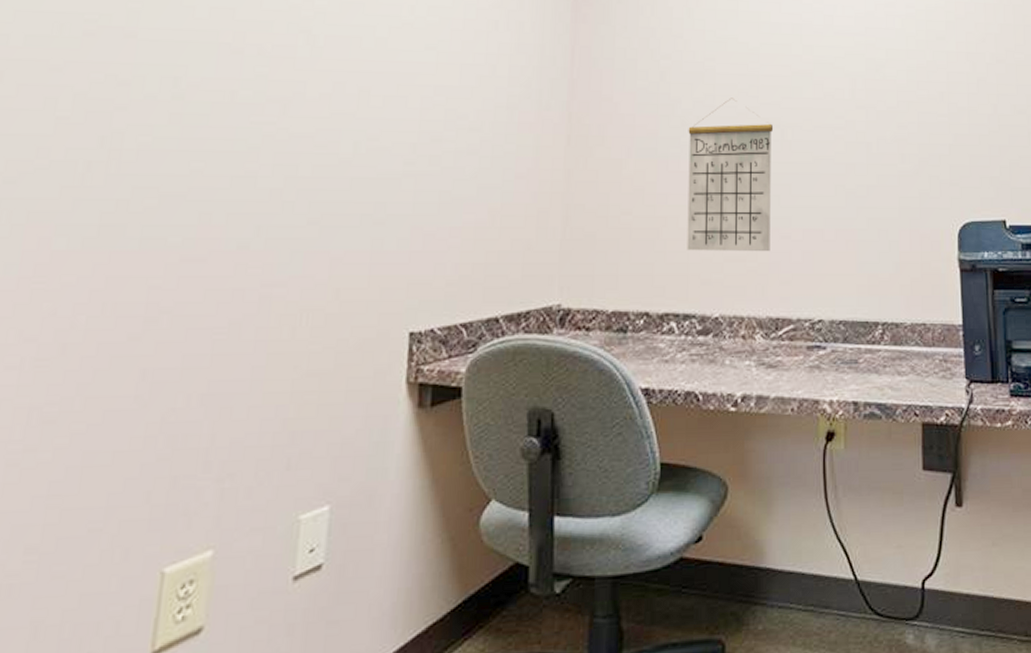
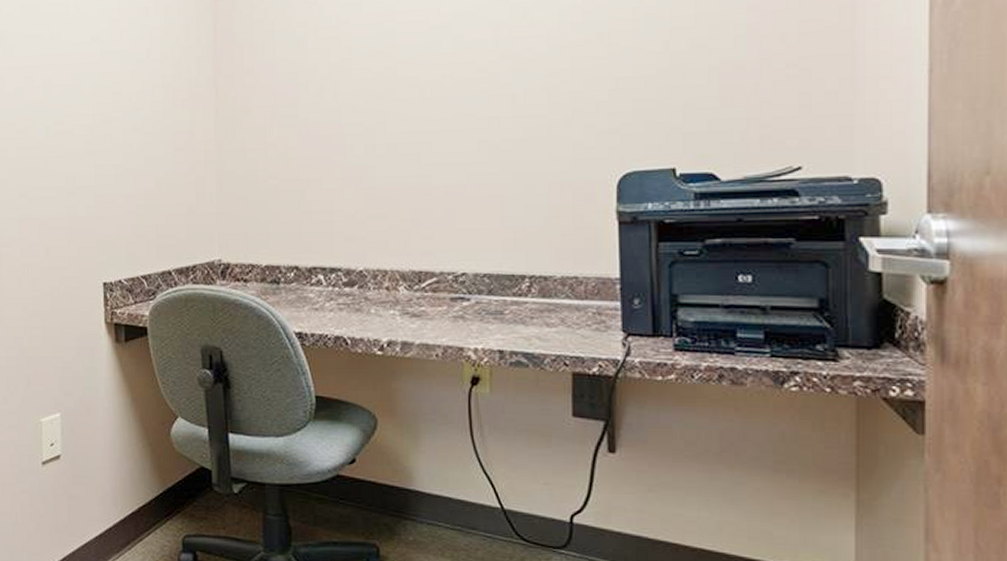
calendar: present [687,97,773,252] -> none [326,59,411,210]

